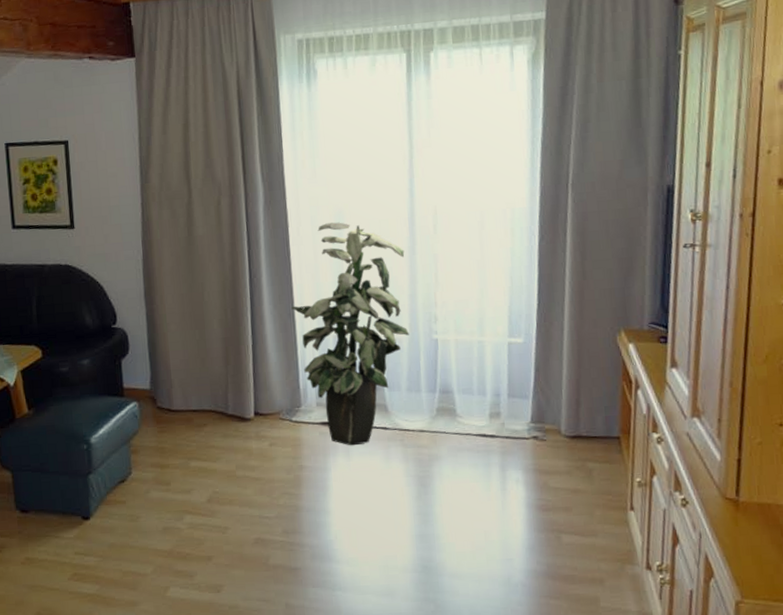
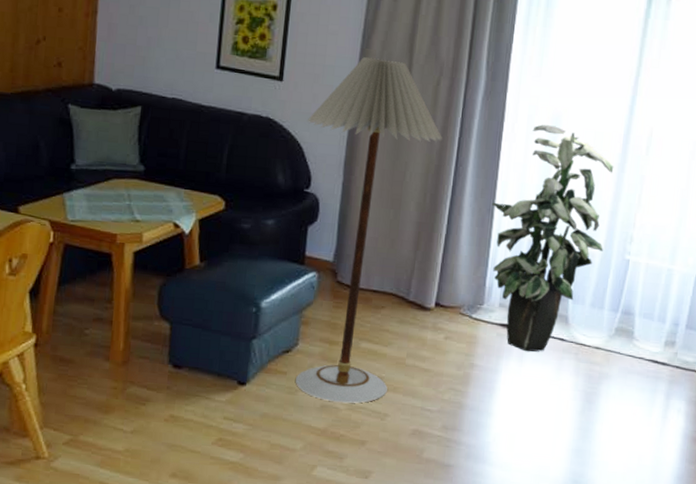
floor lamp: none [102,189,232,523] -> present [295,57,442,404]

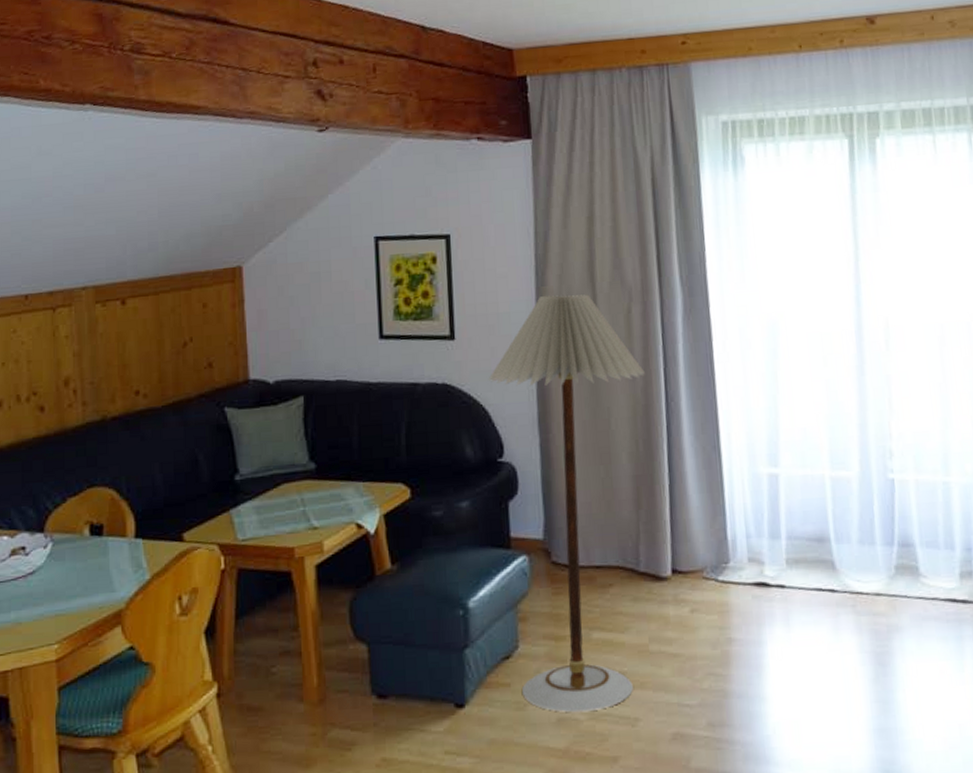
indoor plant: present [492,124,614,352] -> none [717,335,859,613]

